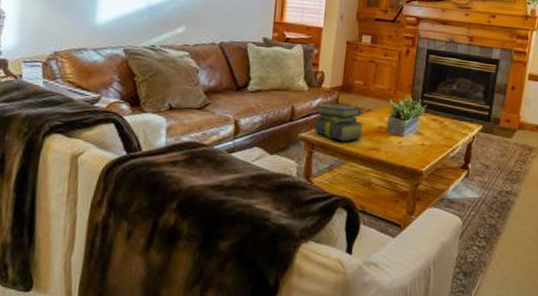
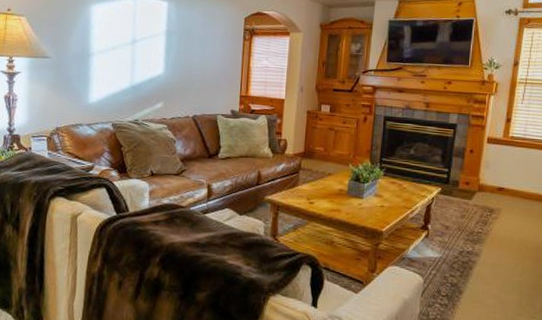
stack of books: present [315,103,364,142] -> none [280,168,326,204]

